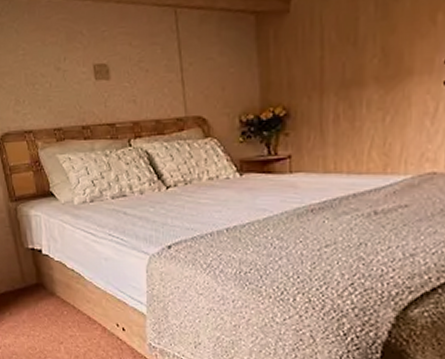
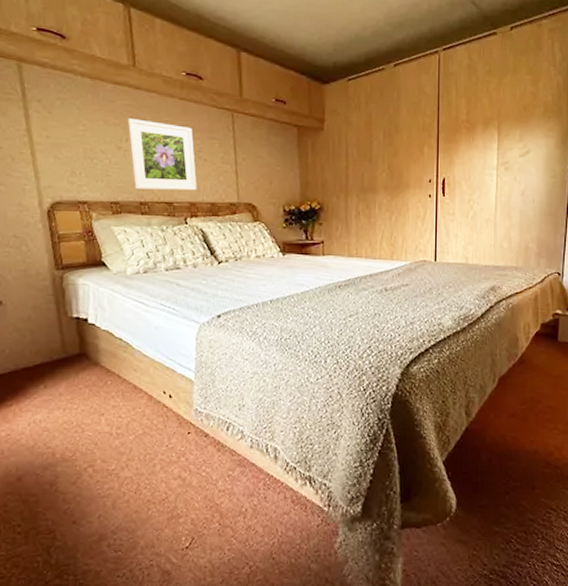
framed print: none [64,33,140,113] -> present [127,119,197,191]

